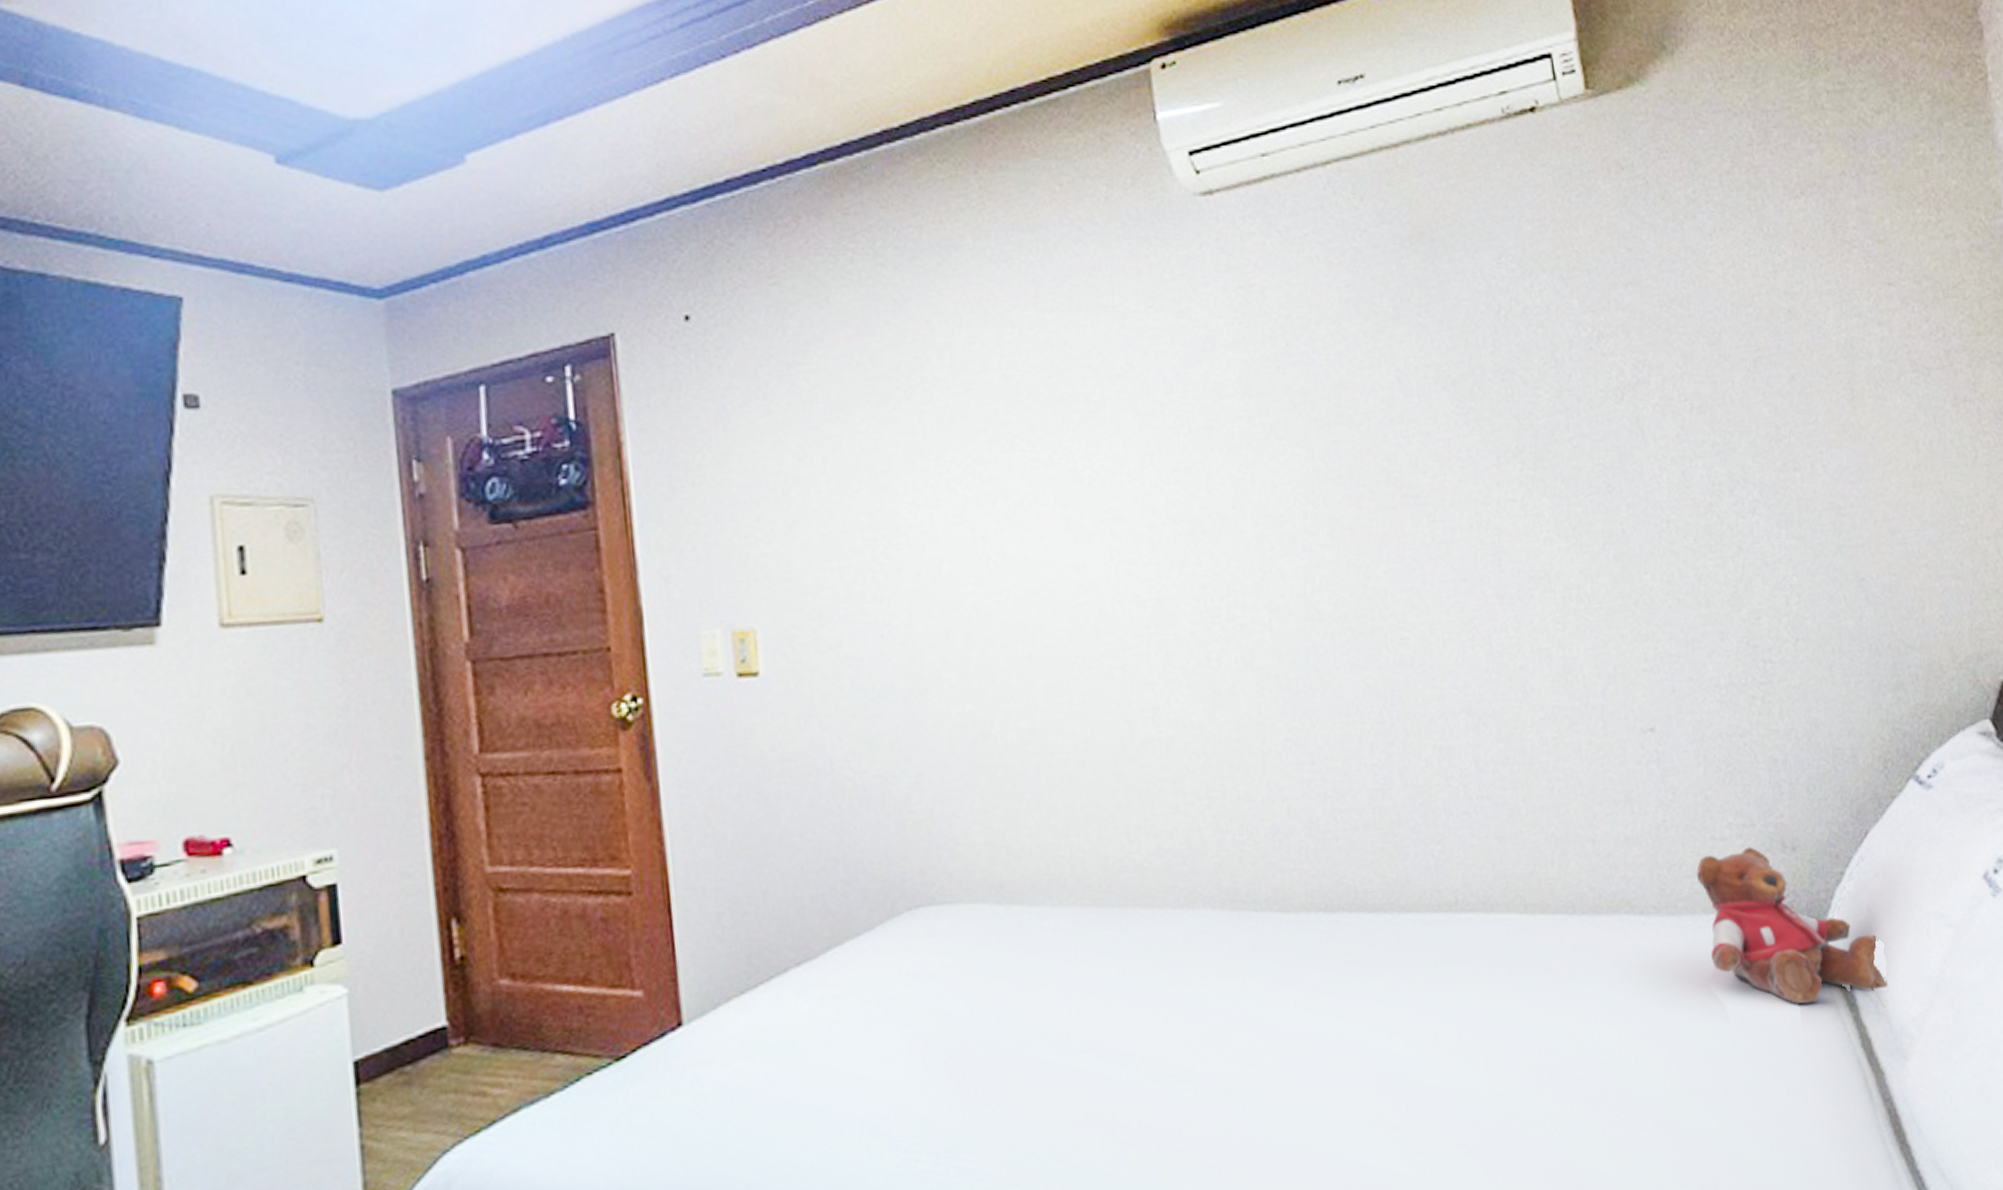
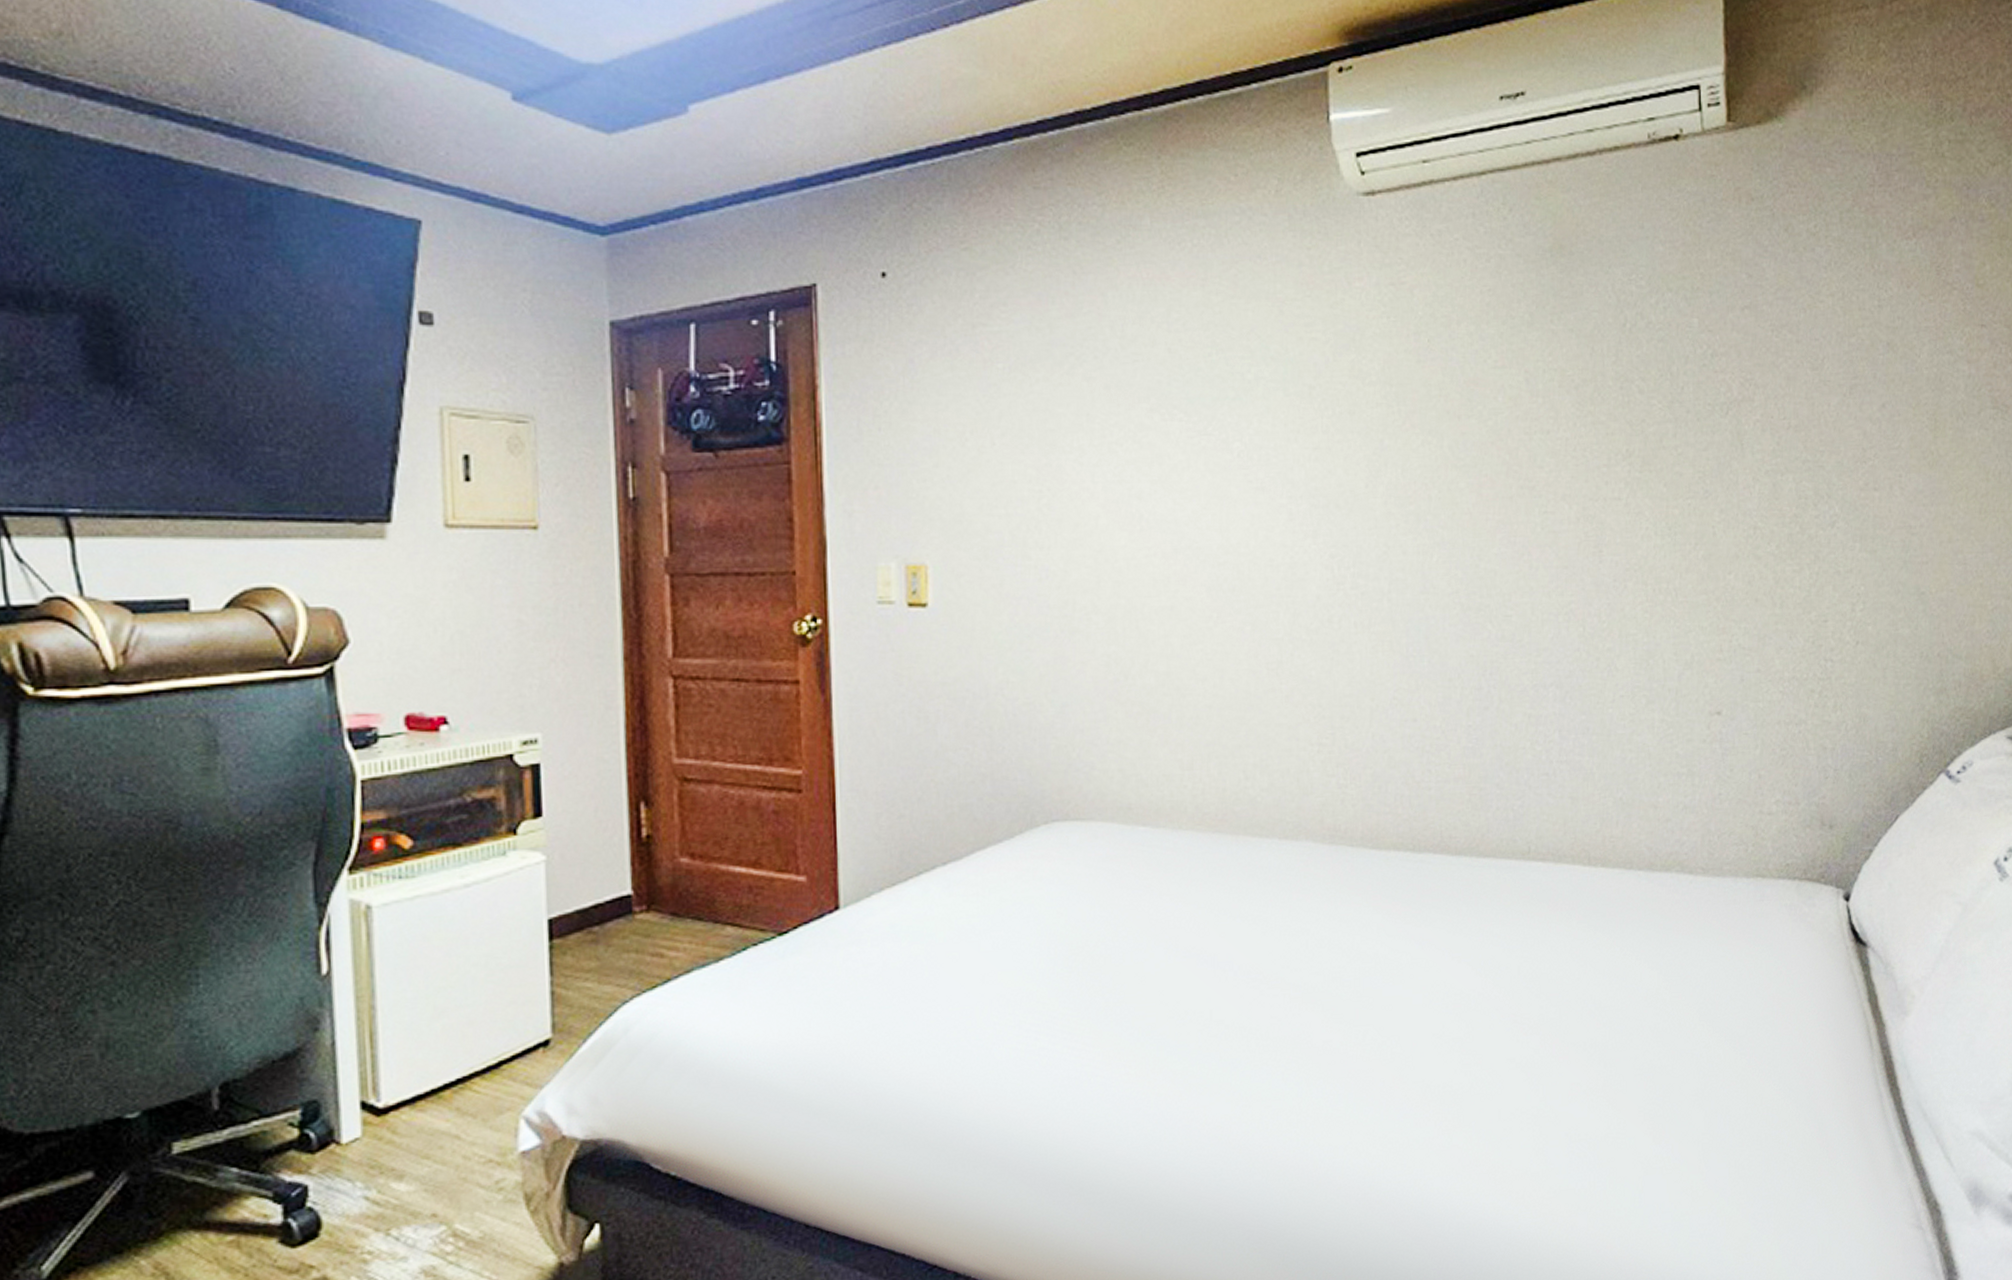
teddy bear: present [1696,846,1889,1004] -> none [1743,822,1899,961]

